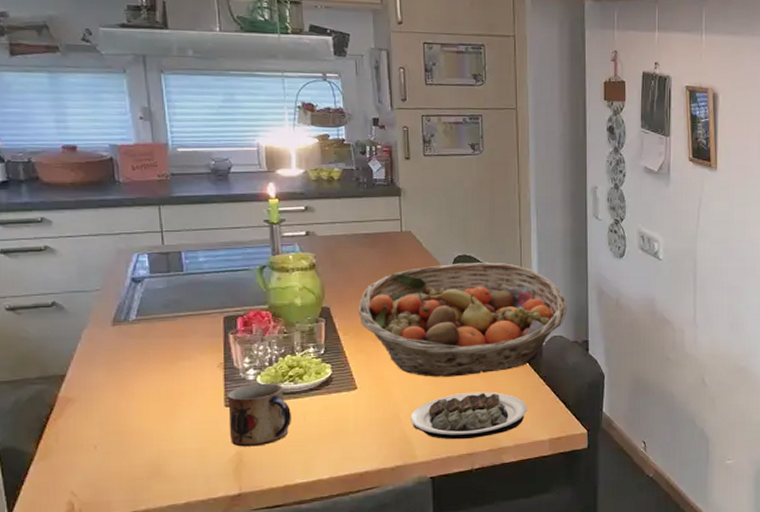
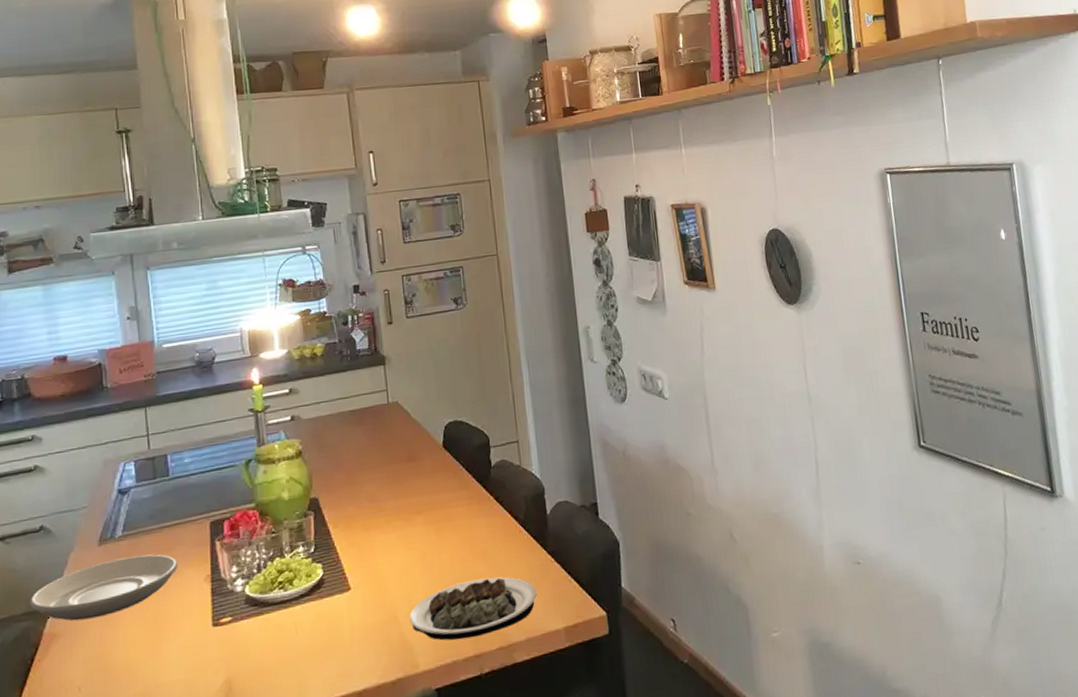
plate: none [43,339,192,389] -> present [30,554,178,621]
mug: present [226,383,292,447] -> none [214,592,284,673]
fruit basket: present [358,263,567,377] -> none [347,424,570,567]

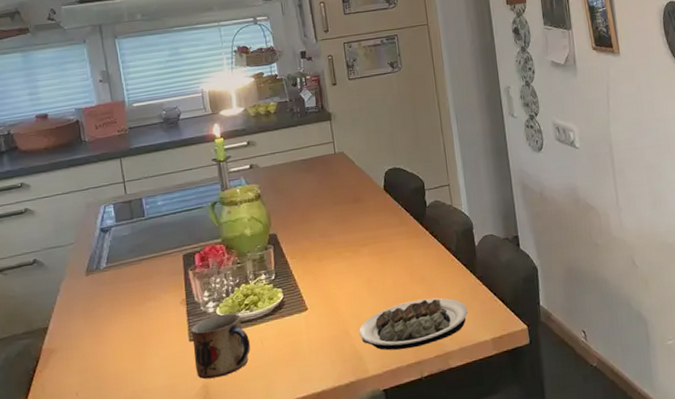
plate: present [30,554,178,621] -> none [28,282,157,339]
mug: none [214,592,284,673] -> present [190,313,251,379]

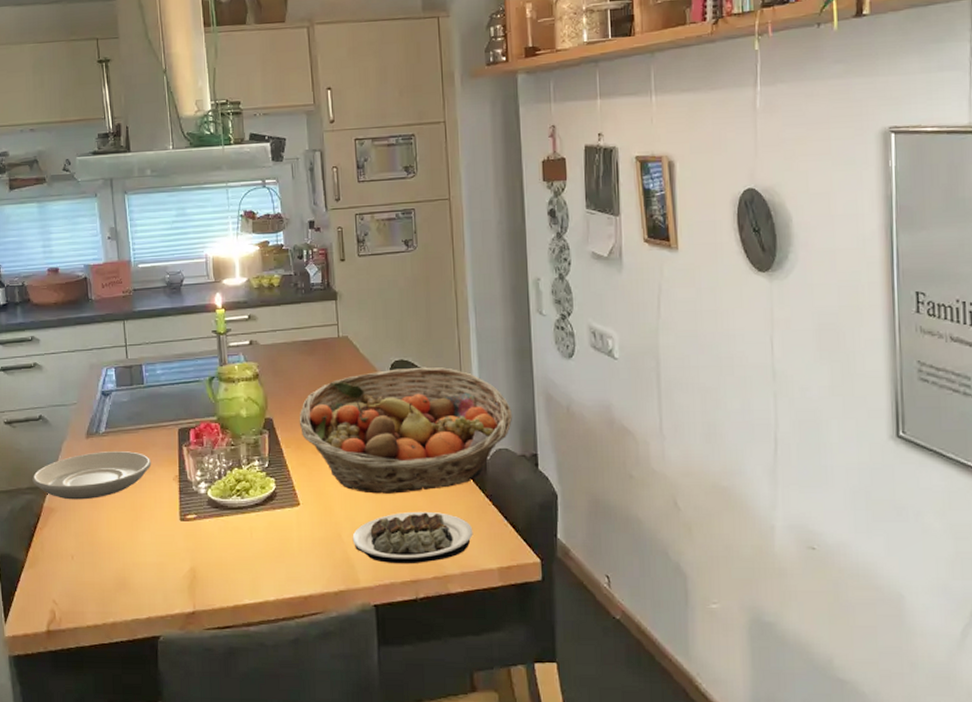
plate: none [28,282,157,339] -> present [32,451,152,500]
mug: present [190,313,251,379] -> none [181,497,240,563]
fruit basket: none [302,170,495,290] -> present [299,367,512,494]

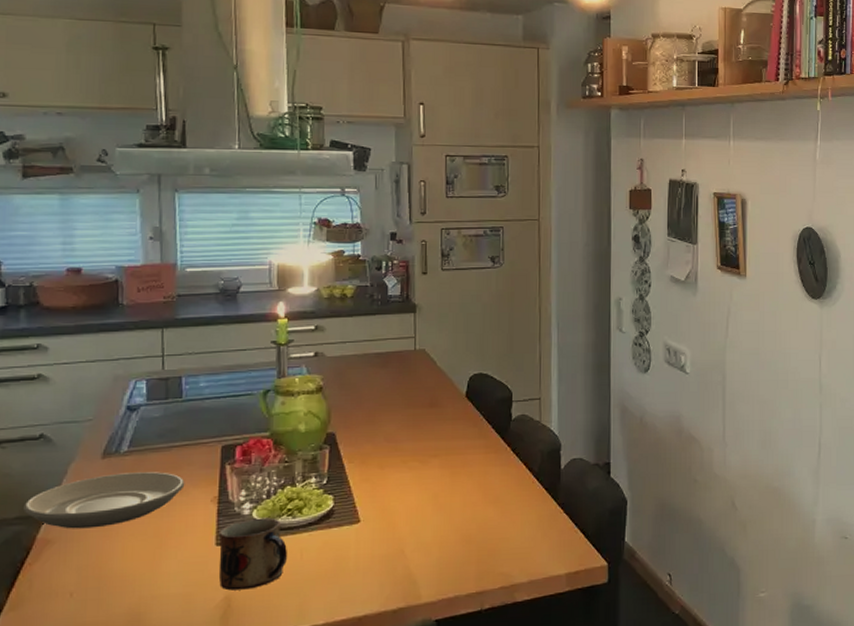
mug: none [181,497,240,563] -> present [218,517,288,591]
fruit basket: present [299,367,512,494] -> none [365,381,588,507]
plate: present [352,511,473,564] -> none [416,522,543,577]

